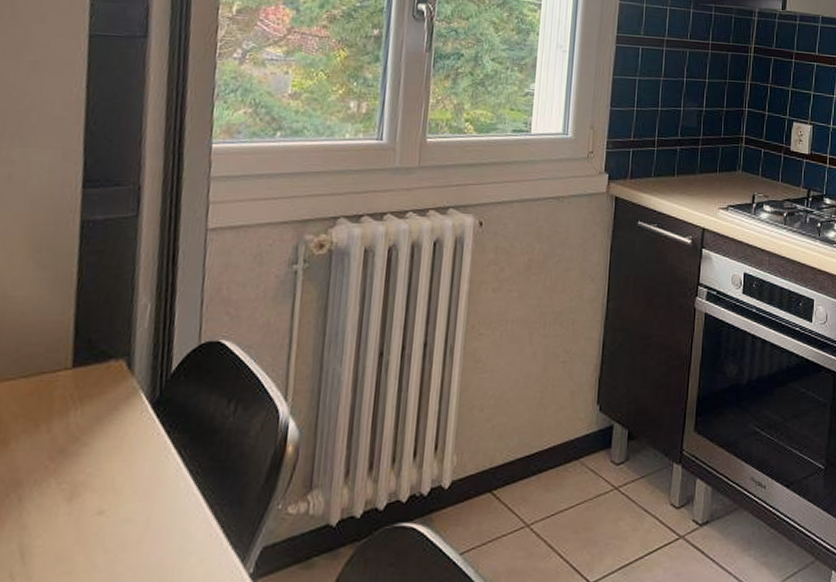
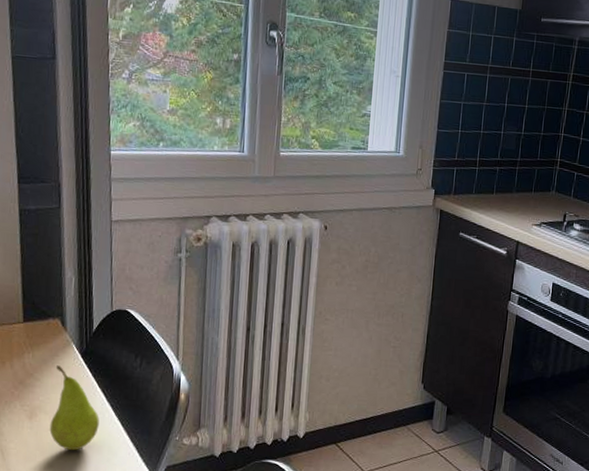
fruit: none [96,422,172,541] -> present [49,365,99,451]

